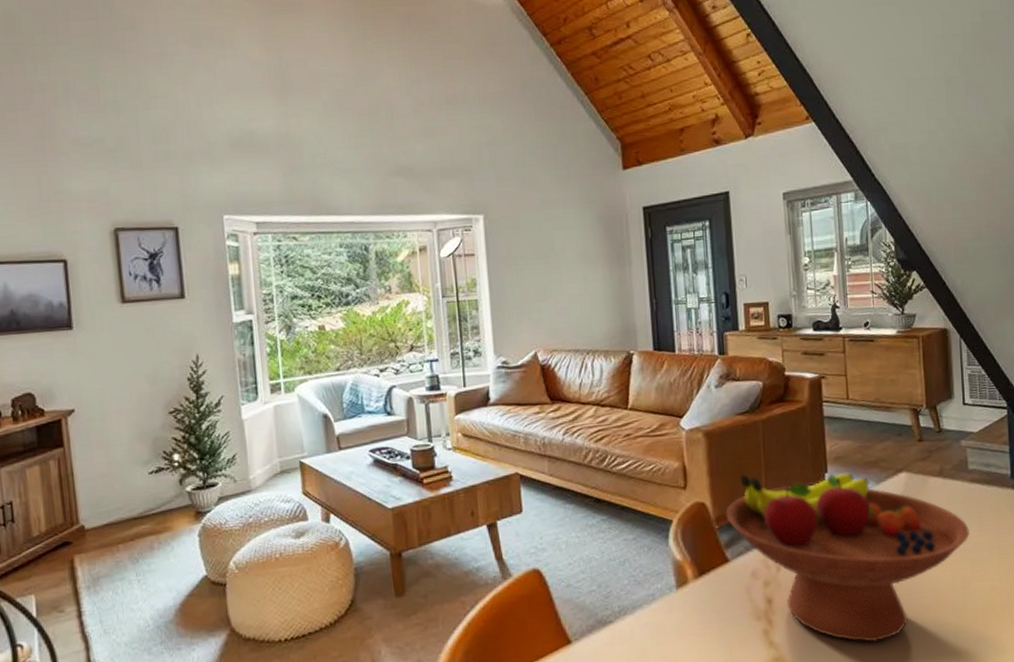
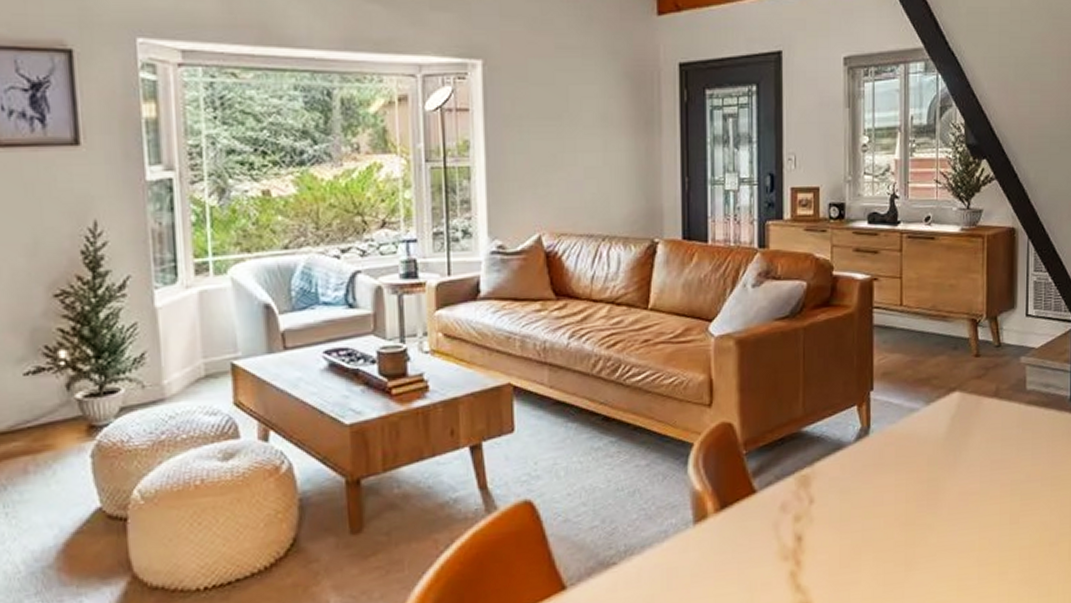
fruit bowl: present [726,473,970,643] -> none [755,390,1022,585]

